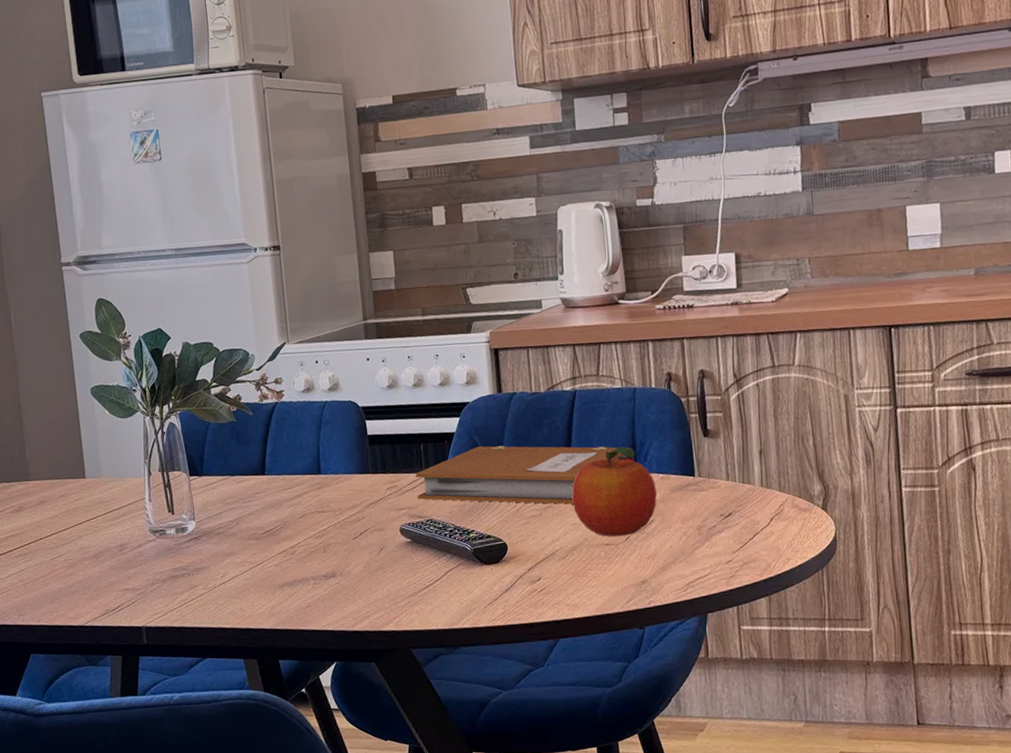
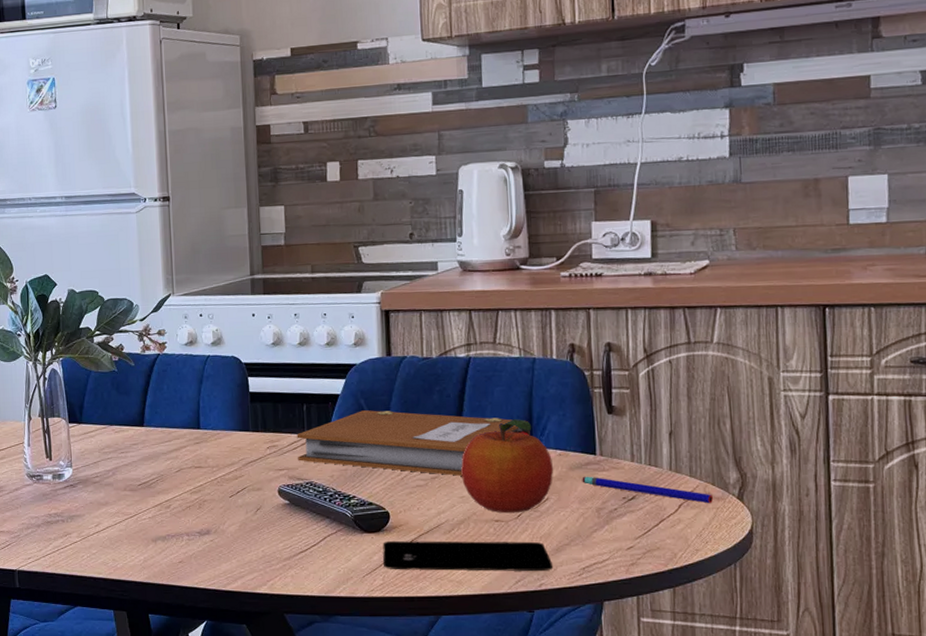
smartphone: none [502,562,660,598] -> present [382,541,552,571]
pen: none [683,496,801,516] -> present [582,476,714,504]

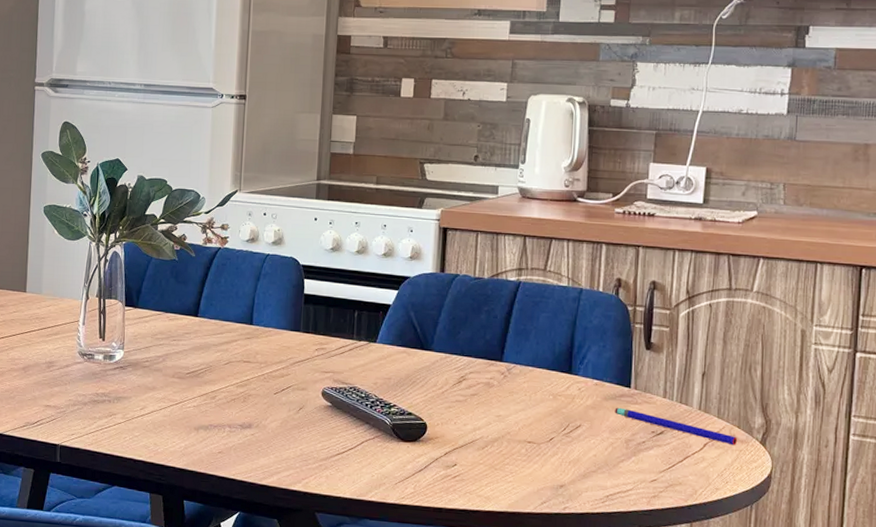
notebook: present [297,410,530,476] -> none [344,322,570,395]
smartphone: present [382,541,552,571] -> none [416,452,578,495]
fruit: present [461,419,554,514] -> none [500,346,589,437]

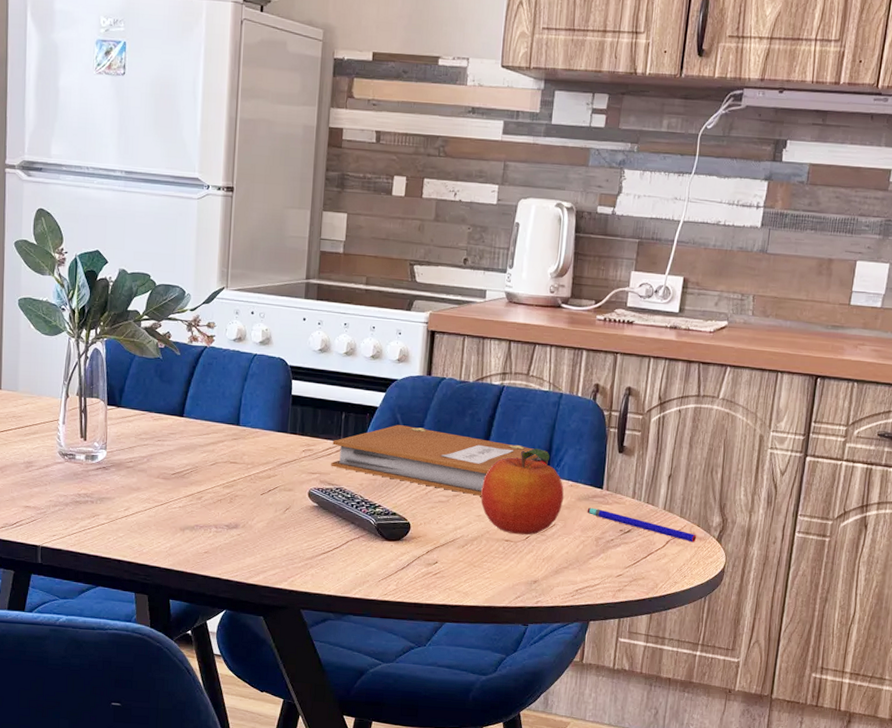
notebook: none [344,322,570,395] -> present [331,425,548,496]
fruit: none [500,346,589,437] -> present [481,448,564,535]

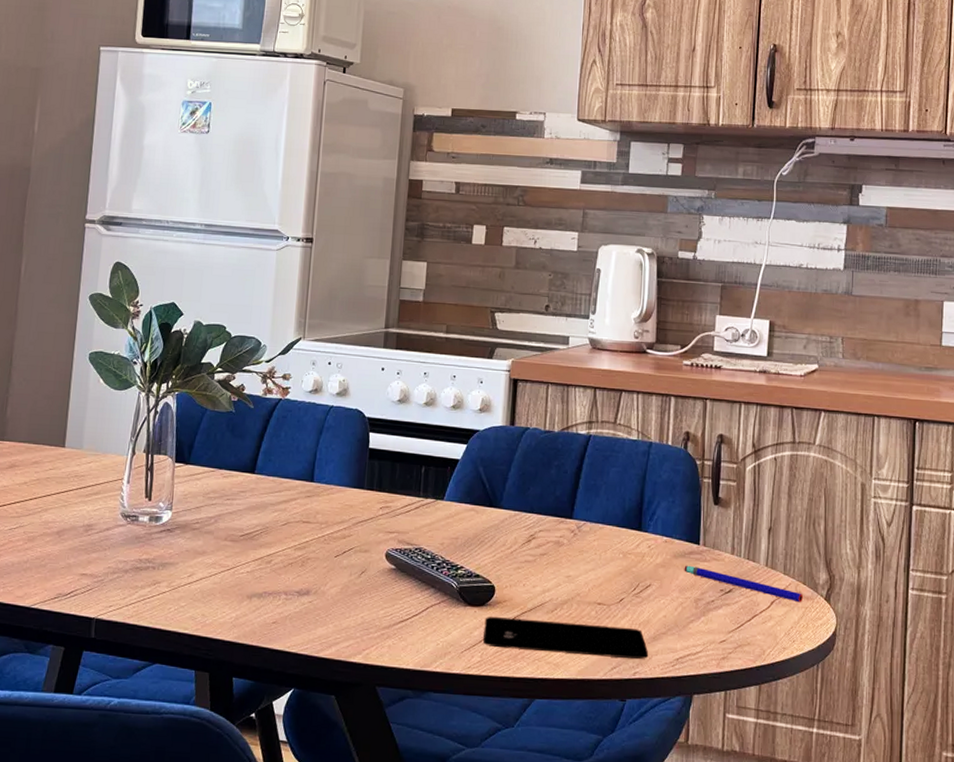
notebook: present [331,425,548,496] -> none [410,478,640,555]
smartphone: none [399,550,550,590] -> present [483,617,648,659]
fruit: present [481,448,564,535] -> none [570,501,659,598]

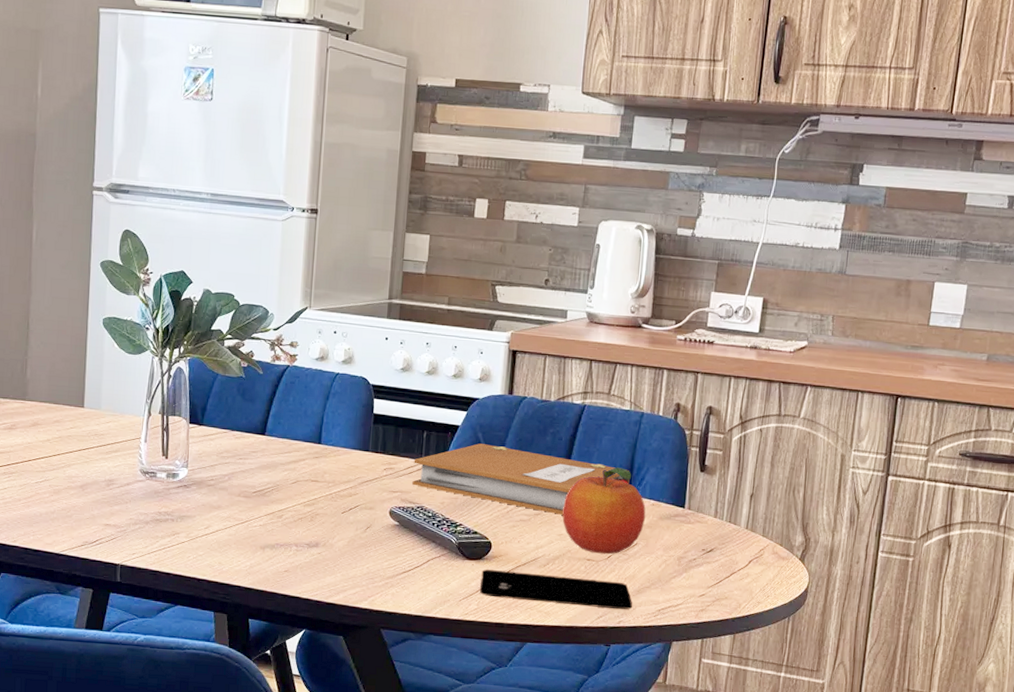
notebook: none [410,478,640,555] -> present [412,443,629,515]
fruit: none [570,501,659,598] -> present [562,467,646,555]
pen: present [684,565,804,603] -> none [669,526,780,562]

